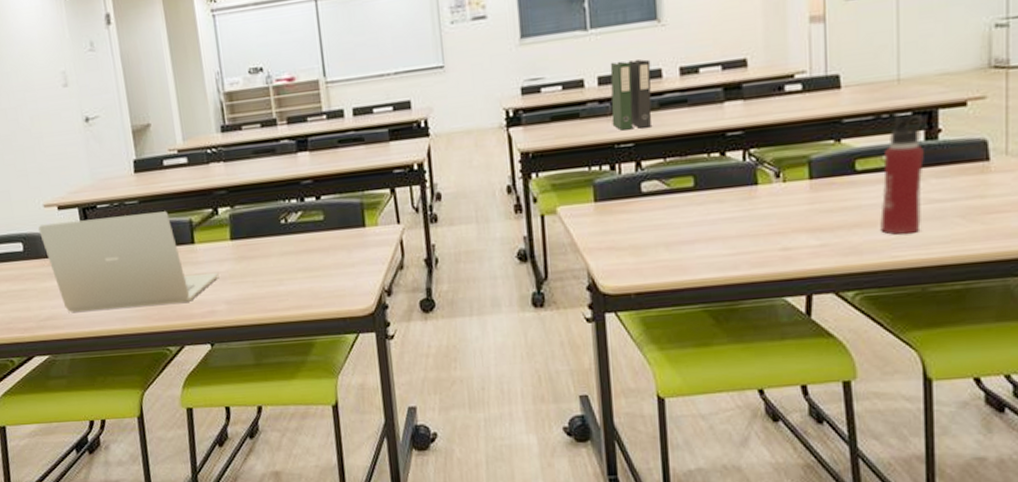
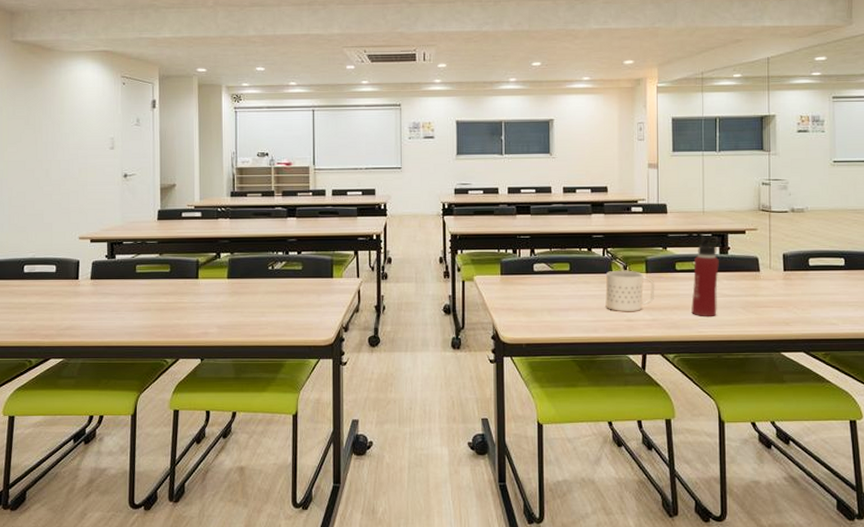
laptop: present [38,211,219,312] -> none [72,252,215,325]
binder: present [610,59,652,131] -> none [516,178,544,226]
mug: none [748,178,824,239] -> present [605,270,655,312]

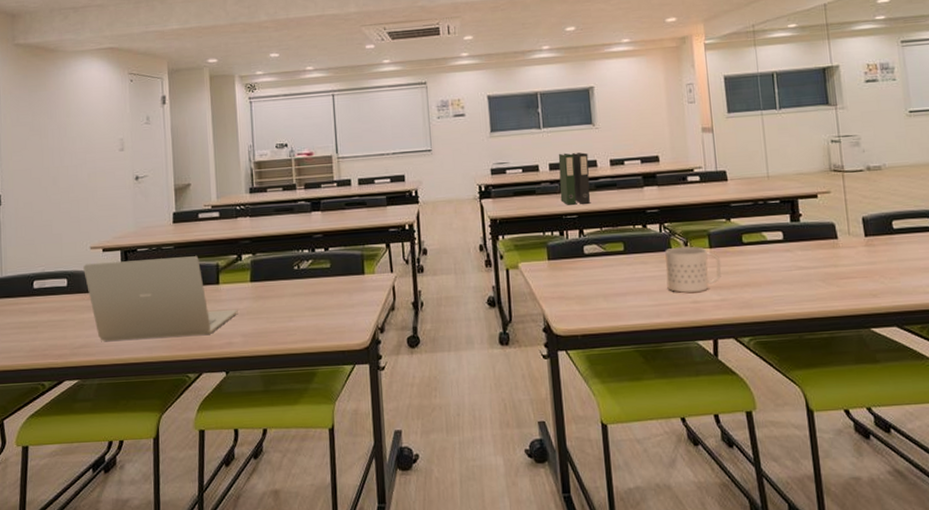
laptop: none [72,252,215,325] -> present [83,256,238,341]
binder: none [516,178,544,226] -> present [558,152,591,205]
water bottle: present [691,236,719,317] -> none [762,203,794,294]

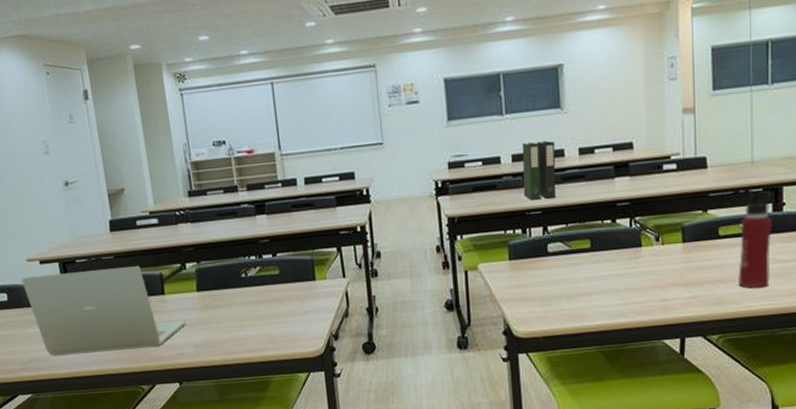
mug: present [665,246,721,294] -> none [634,241,694,292]
water bottle: none [762,203,794,294] -> present [738,191,772,289]

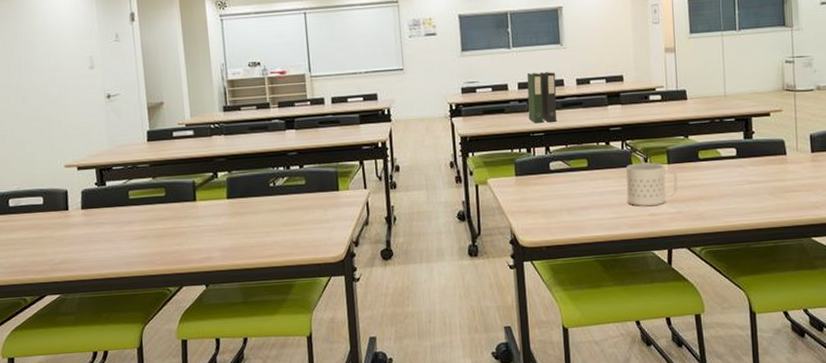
laptop: present [22,266,187,355] -> none [58,174,216,257]
mug: none [634,241,694,292] -> present [626,162,678,207]
water bottle: present [738,191,772,289] -> none [716,121,744,207]

